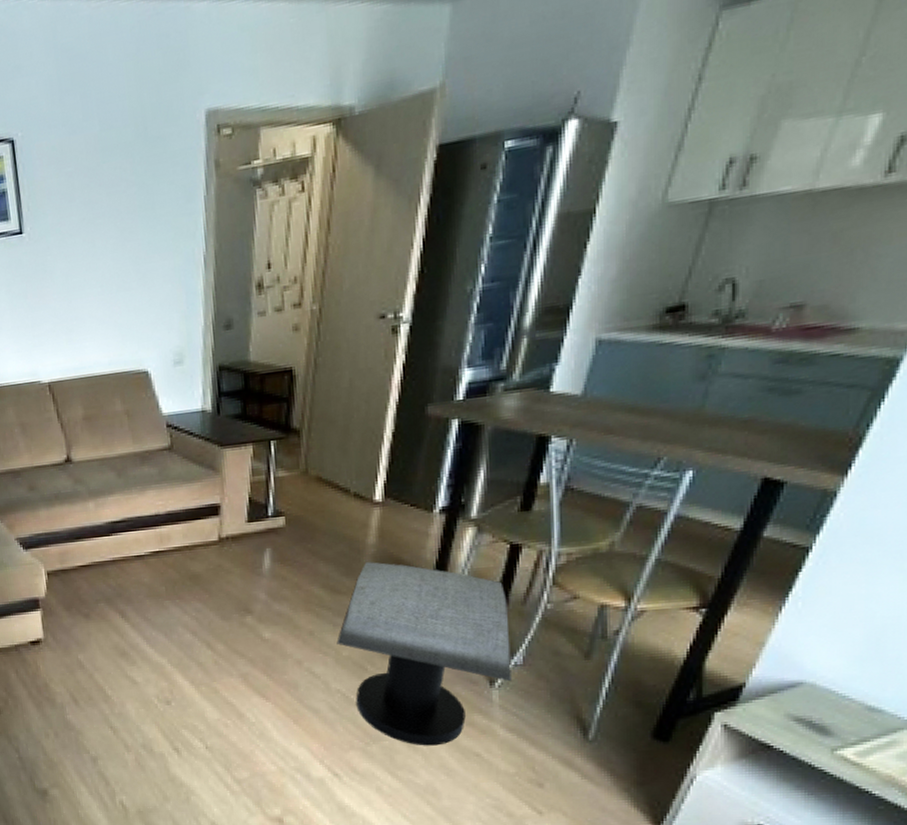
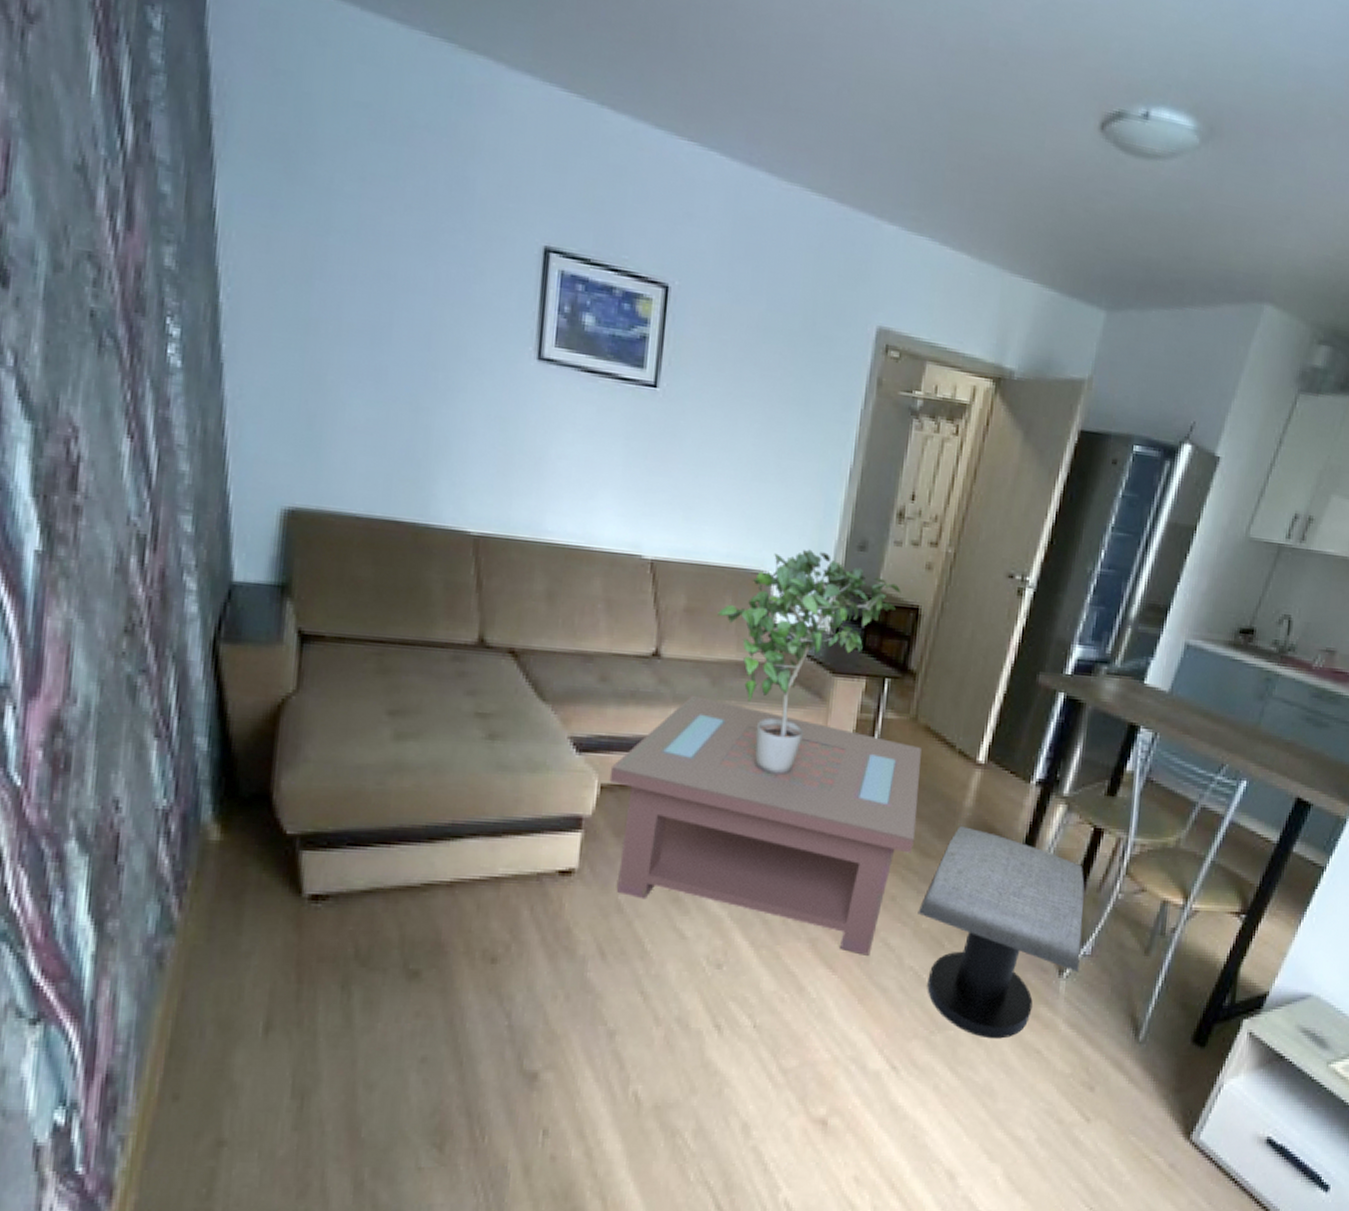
coffee table: none [51,487,324,684] -> present [609,695,922,955]
potted plant: none [111,339,273,543] -> present [717,549,901,775]

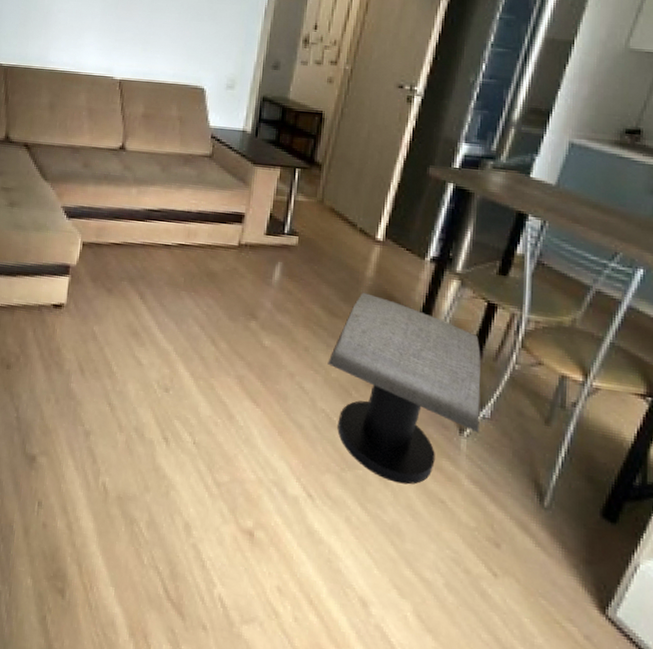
coffee table: present [609,695,922,955] -> none [89,178,327,395]
potted plant: present [717,549,901,775] -> none [166,69,308,242]

